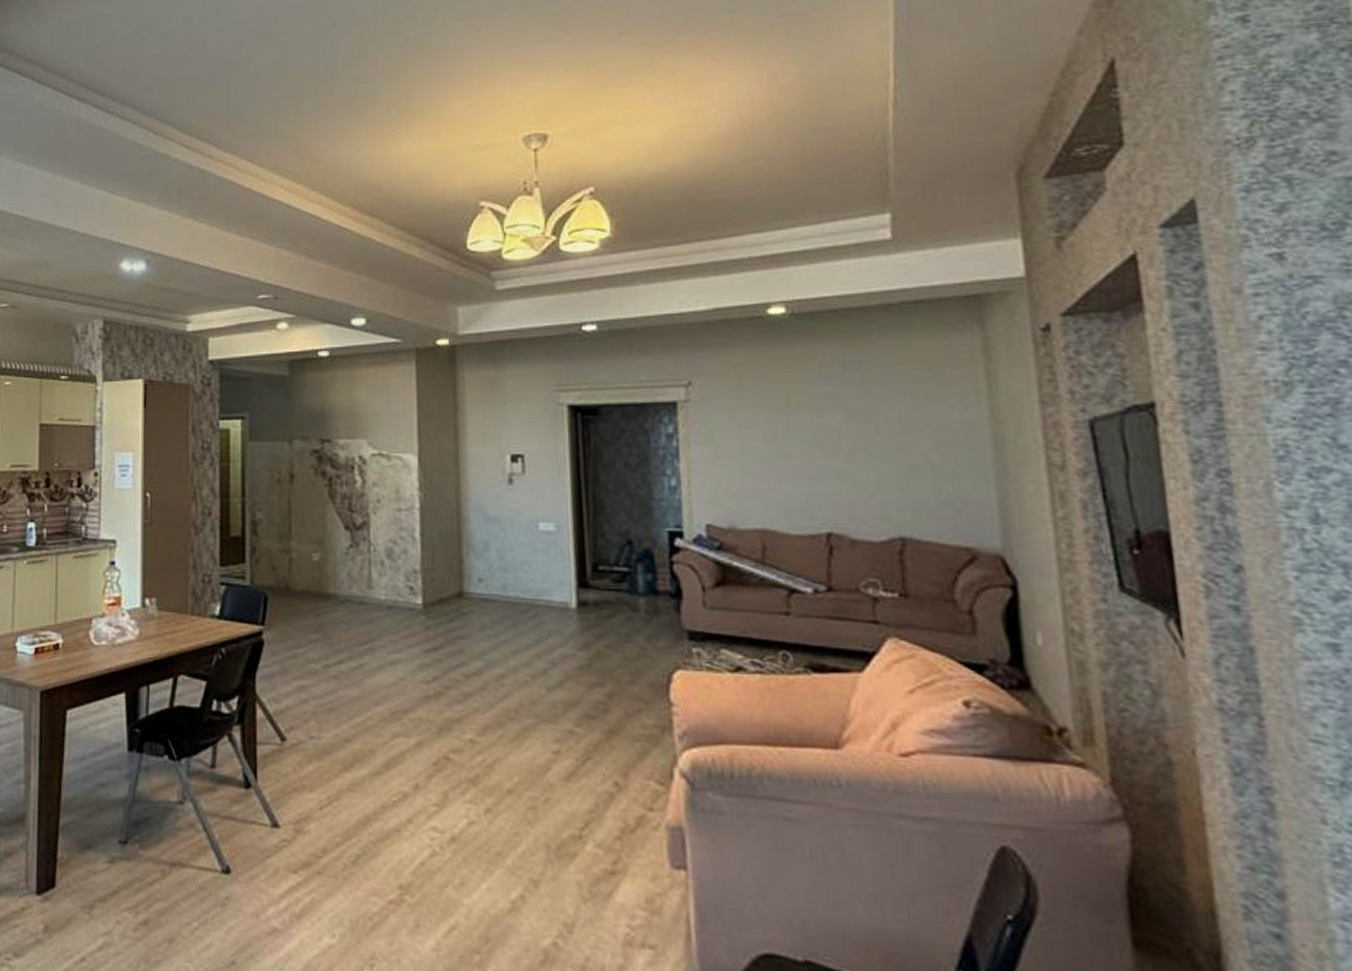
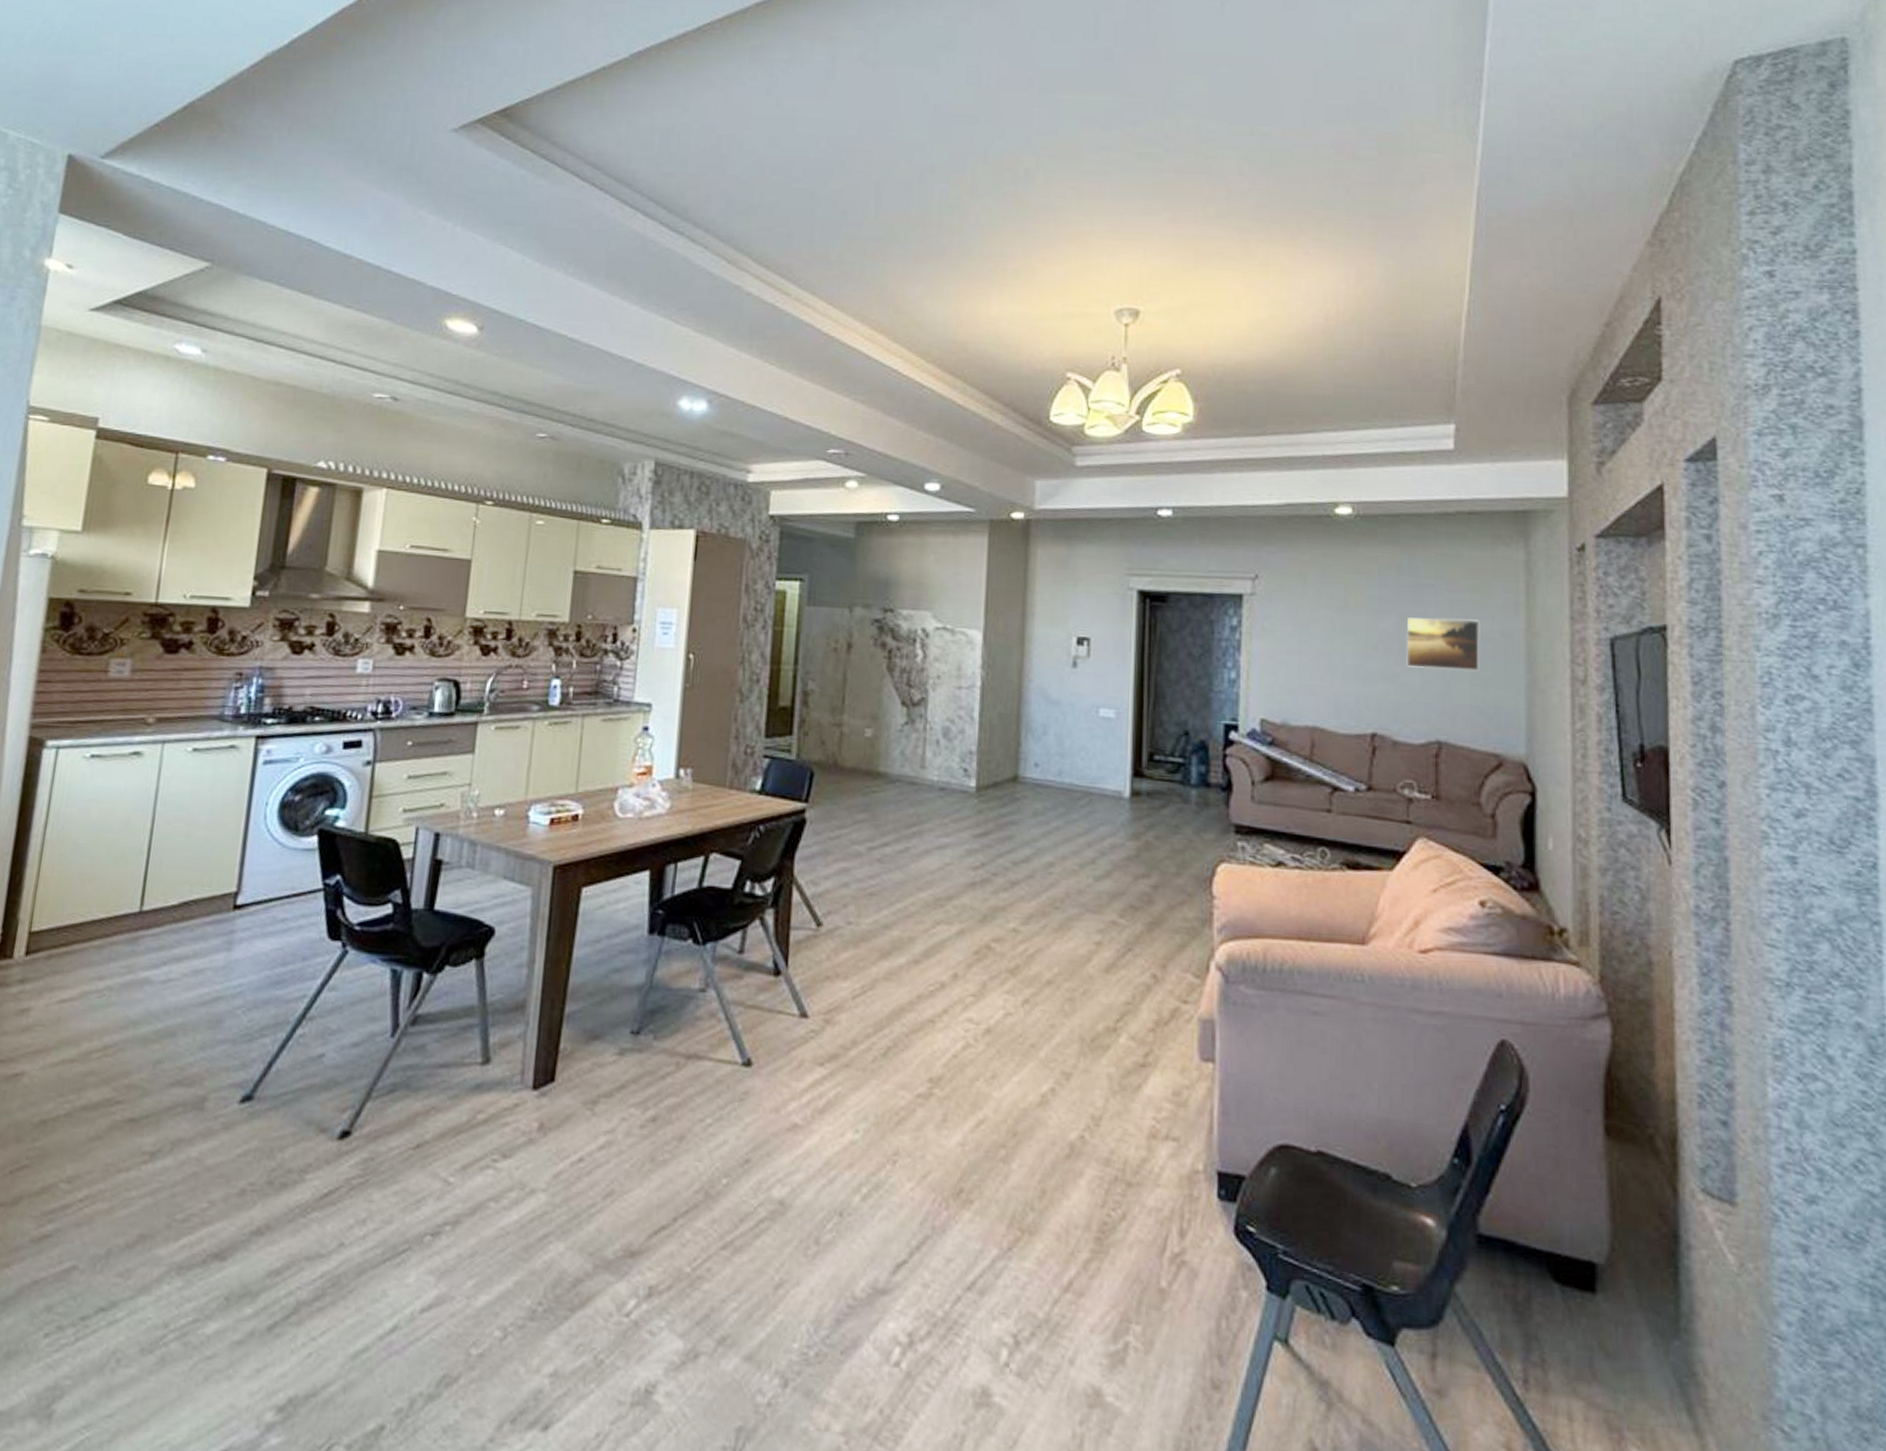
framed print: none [856,411,942,465] -> present [1406,617,1481,671]

